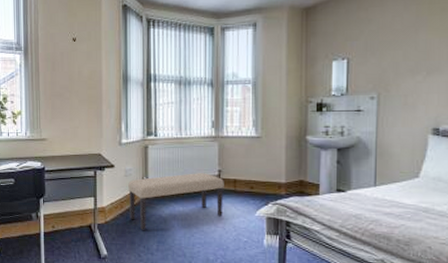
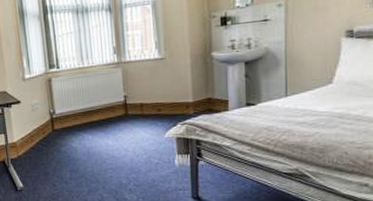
bench: present [128,173,224,230] -> none [36,100,132,161]

